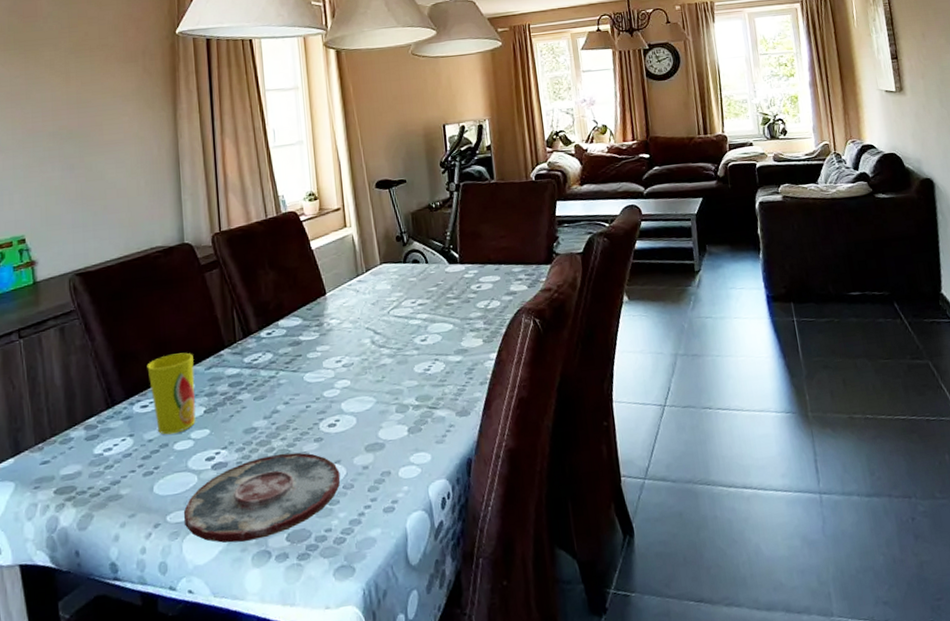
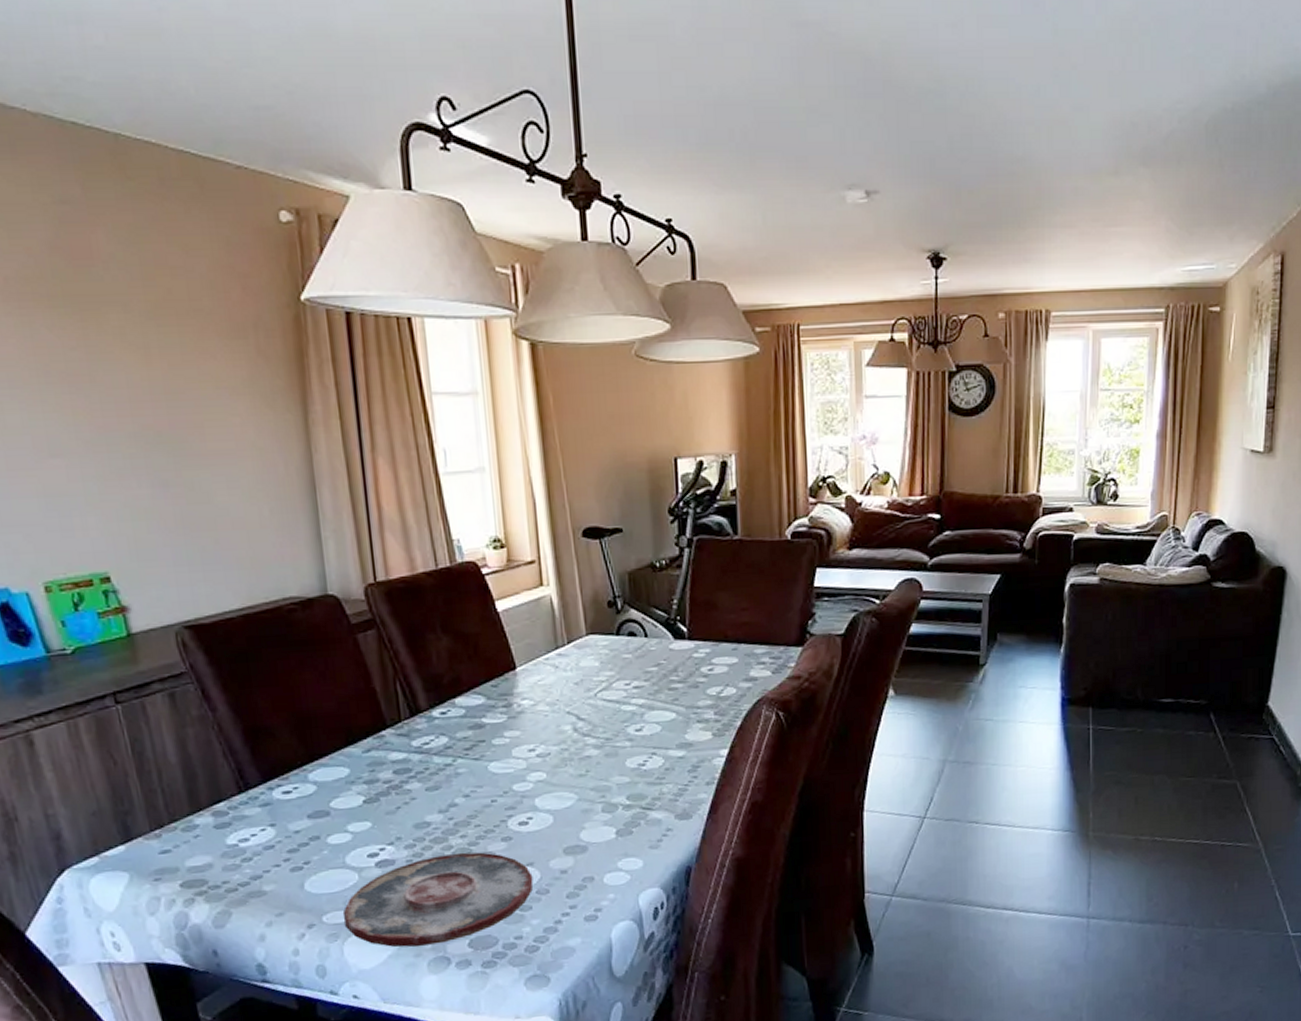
cup: present [147,352,196,435] -> none [287,731,354,826]

